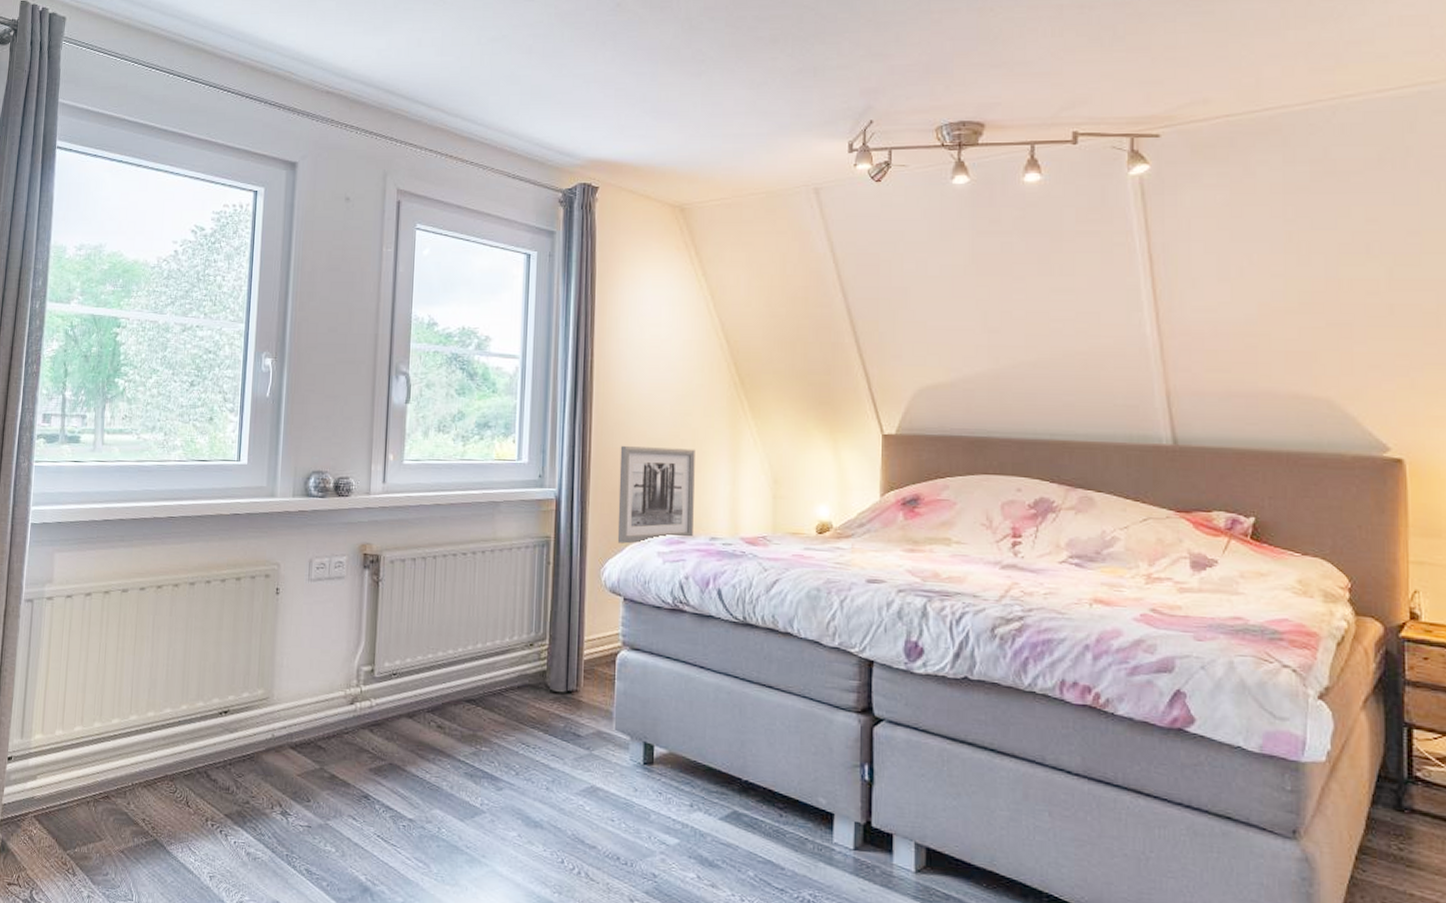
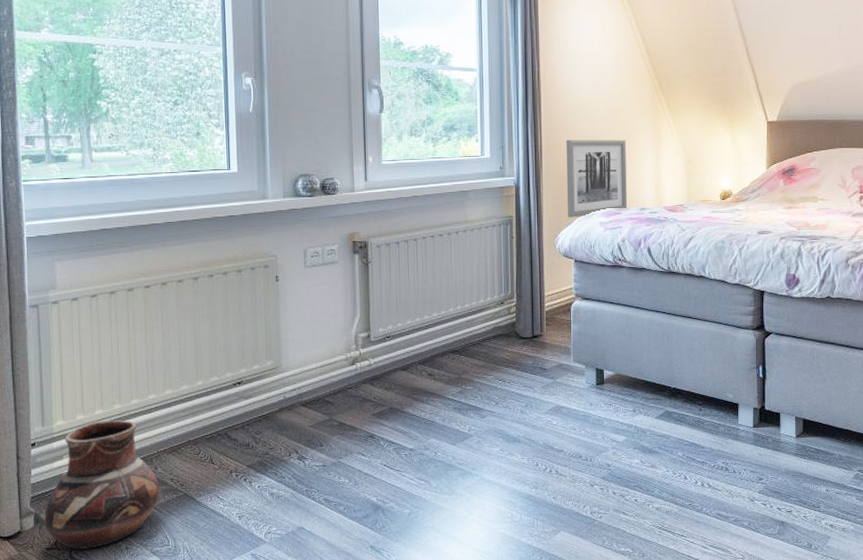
ceramic pot: none [9,739,130,891] -> present [44,420,160,550]

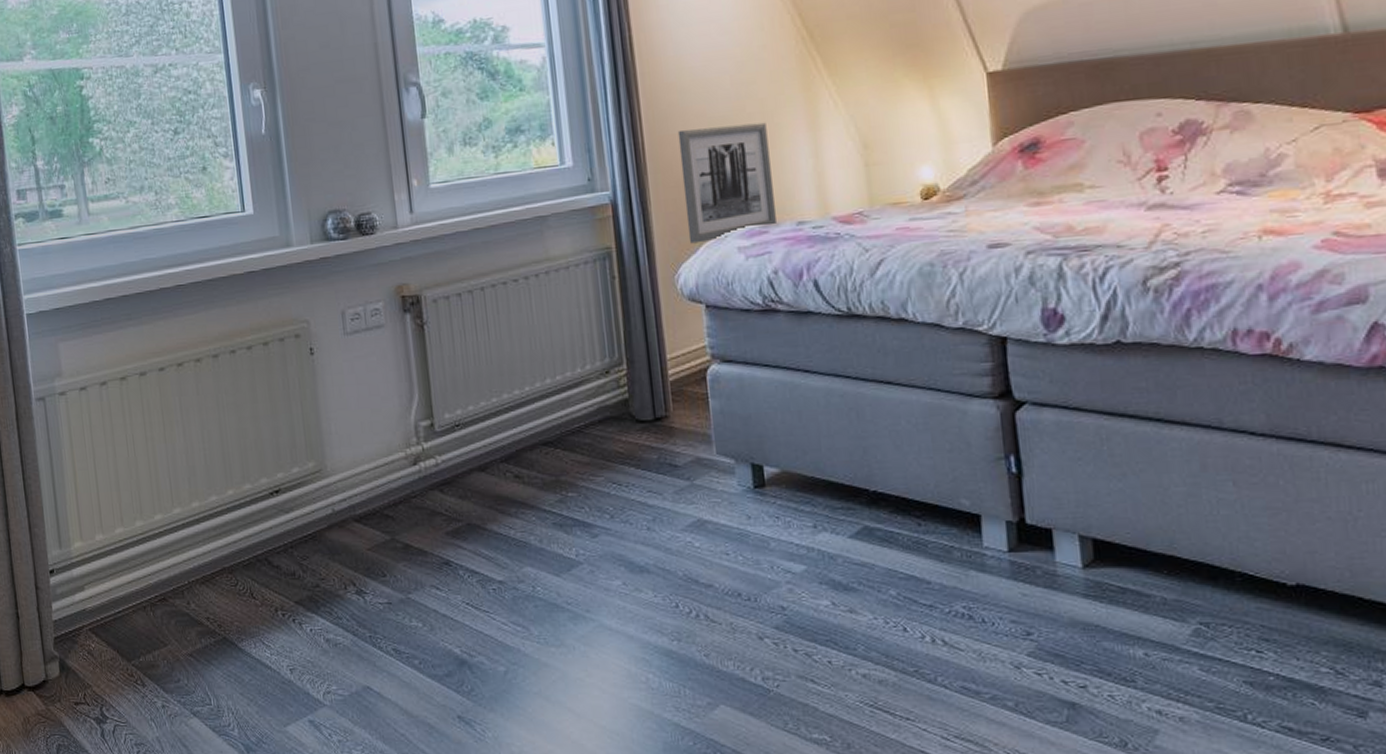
ceramic pot: present [44,420,160,550] -> none [69,540,196,706]

